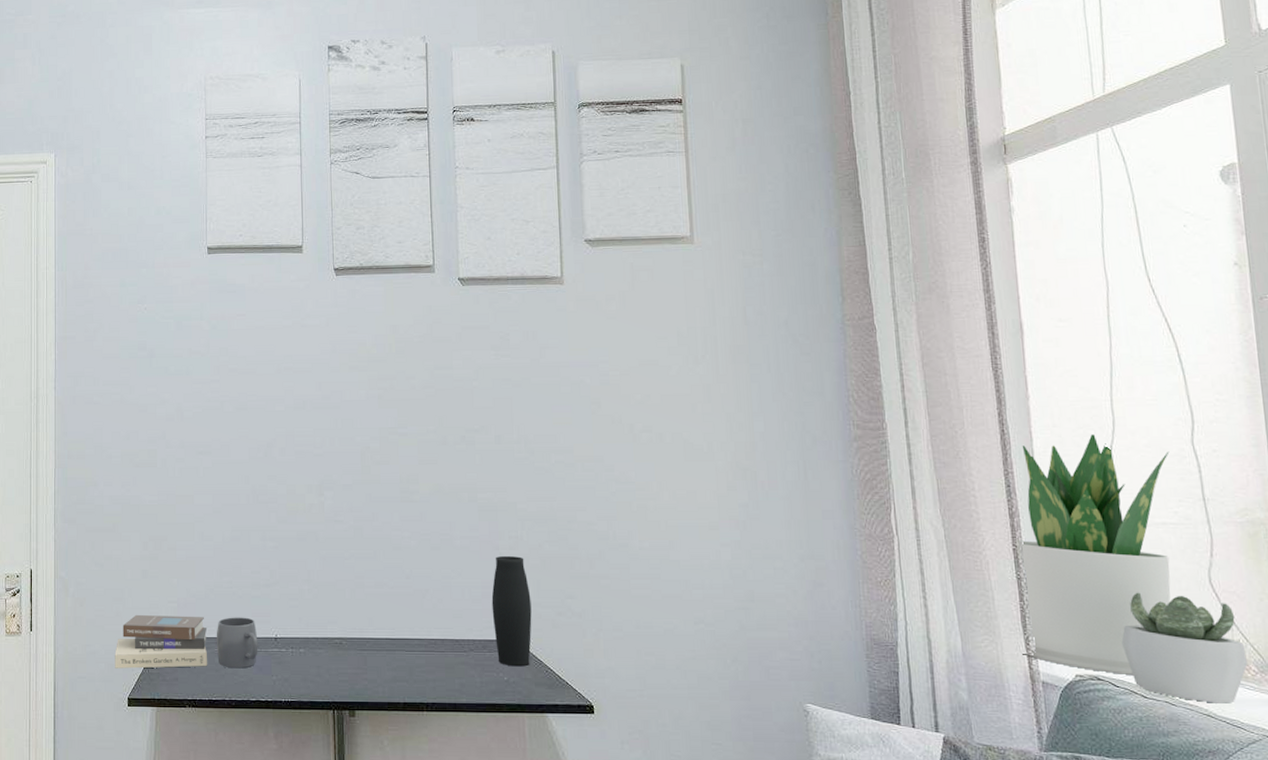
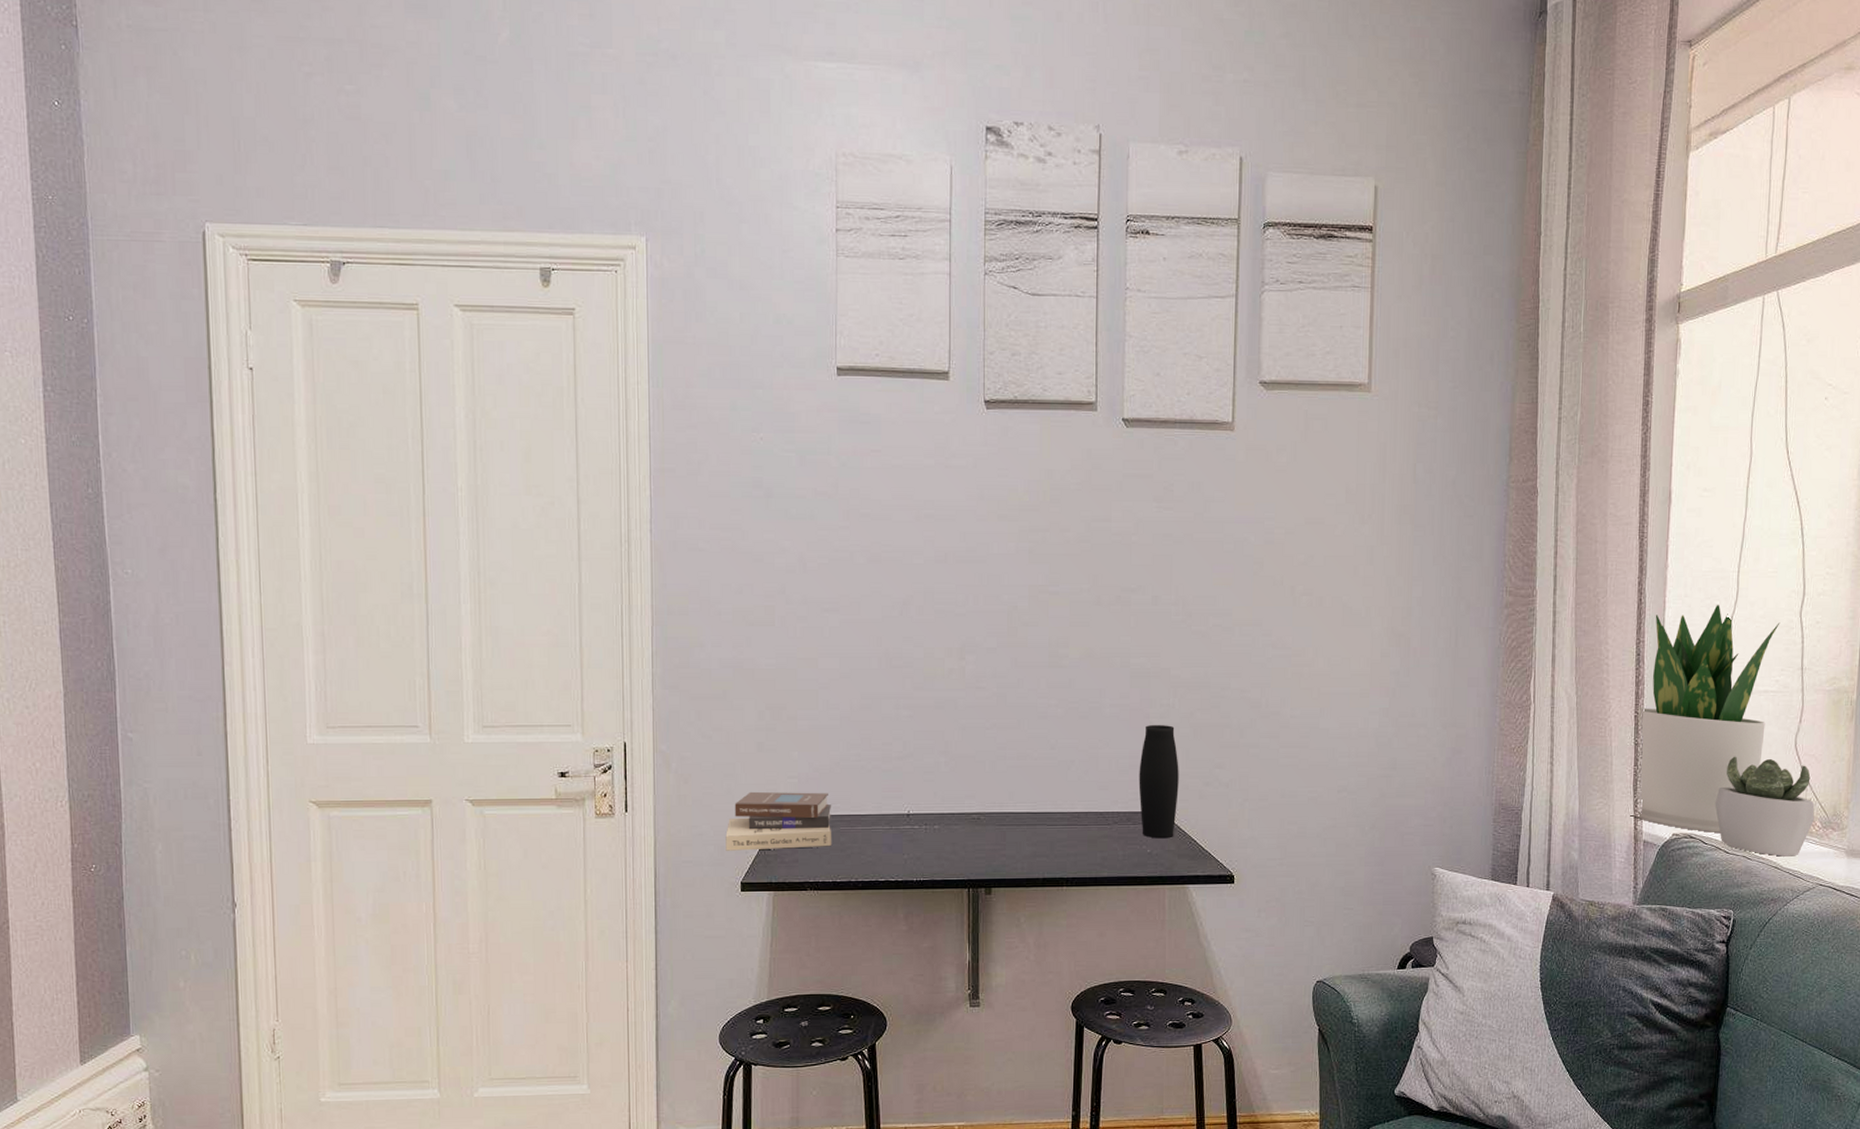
mug: present [216,617,258,669] -> none [841,793,889,848]

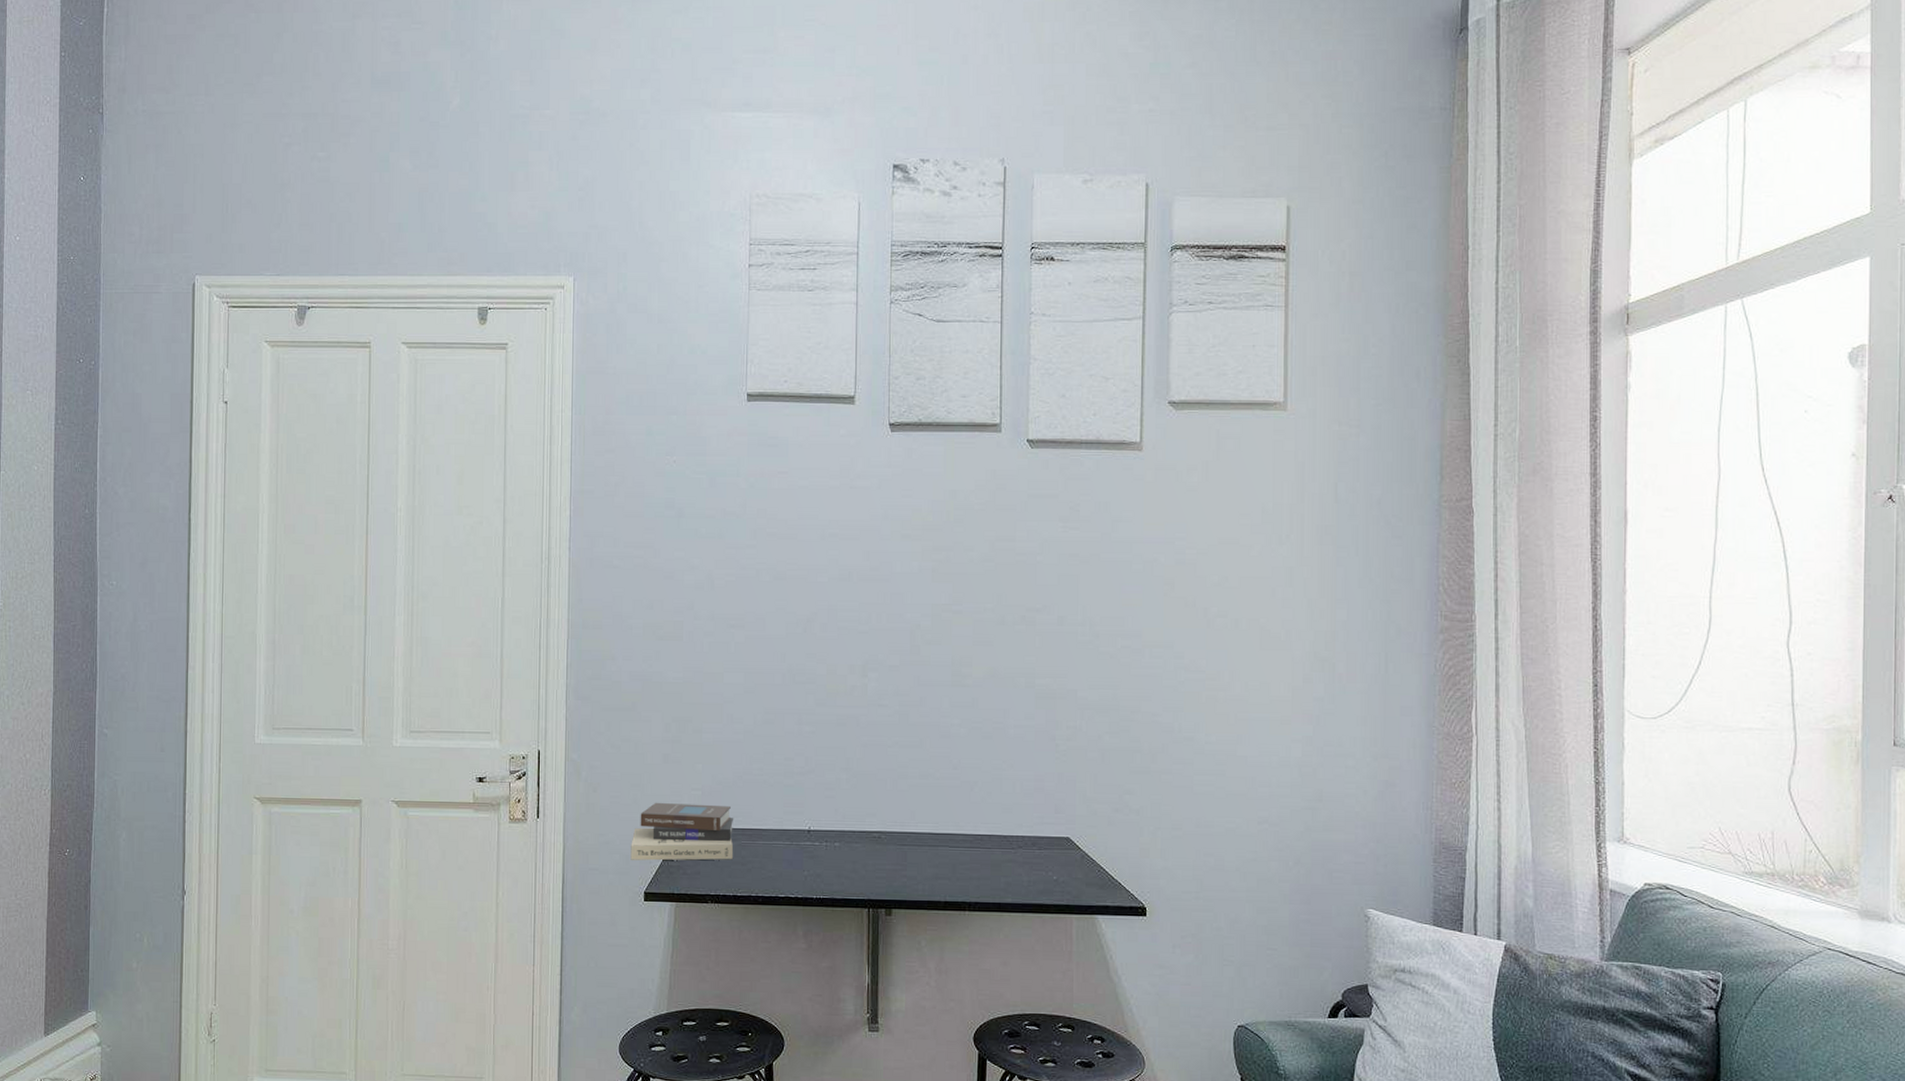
vase: present [1138,724,1179,839] -> none [1044,746,1087,866]
planter: present [1631,605,1780,834] -> none [1594,633,1764,885]
succulent plant: present [1714,756,1815,857] -> none [1694,799,1817,915]

